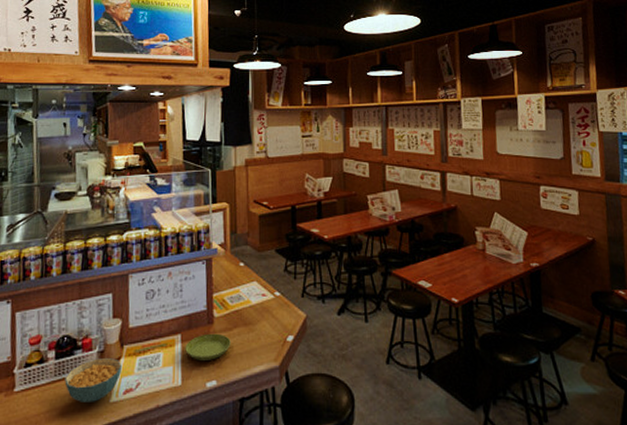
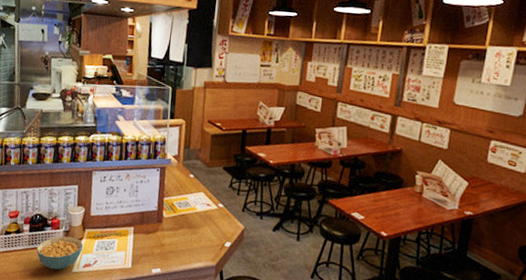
saucer: present [185,333,231,360] -> none [136,230,176,252]

